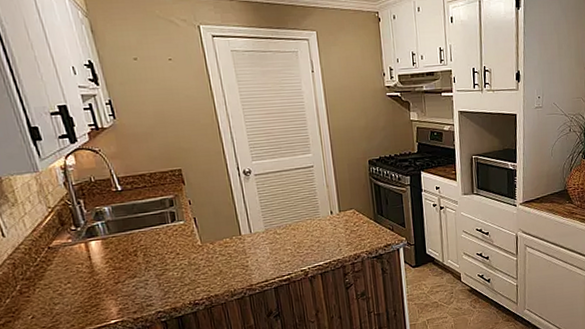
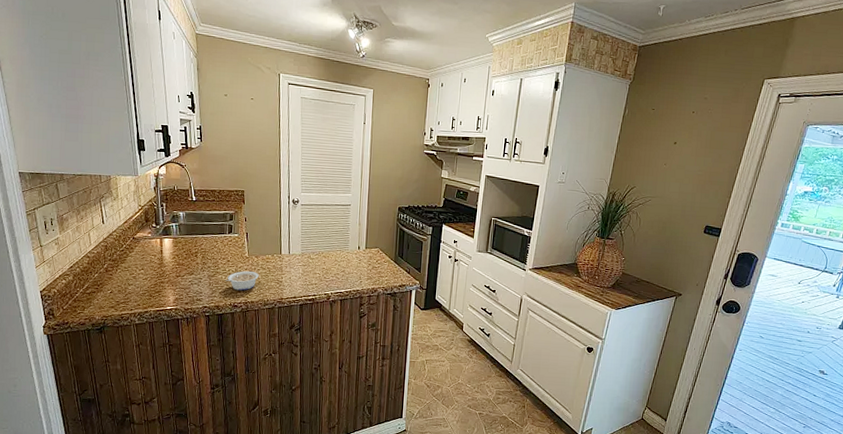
legume: none [178,260,219,286] -> present [225,271,259,291]

